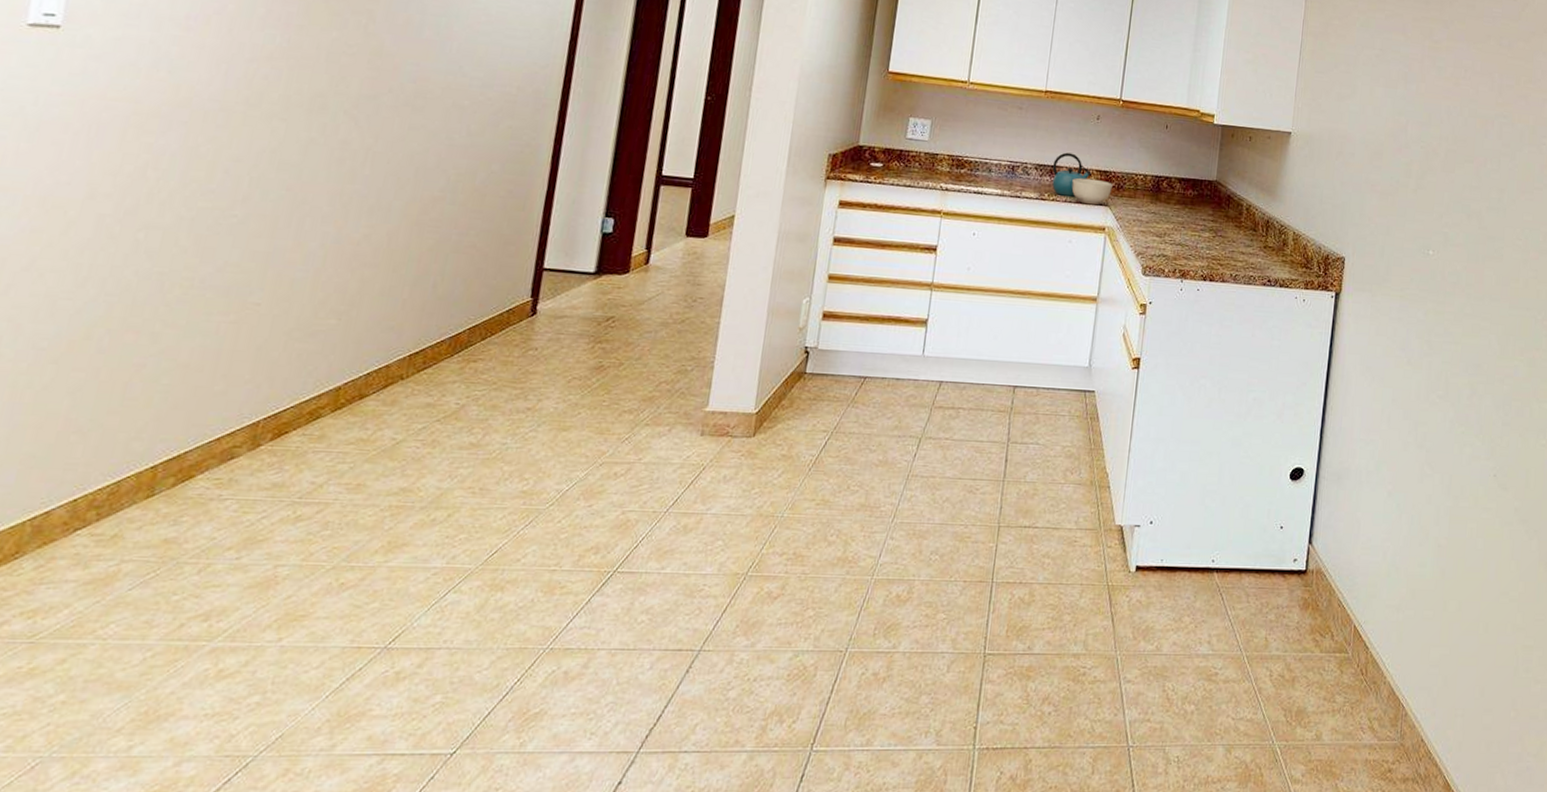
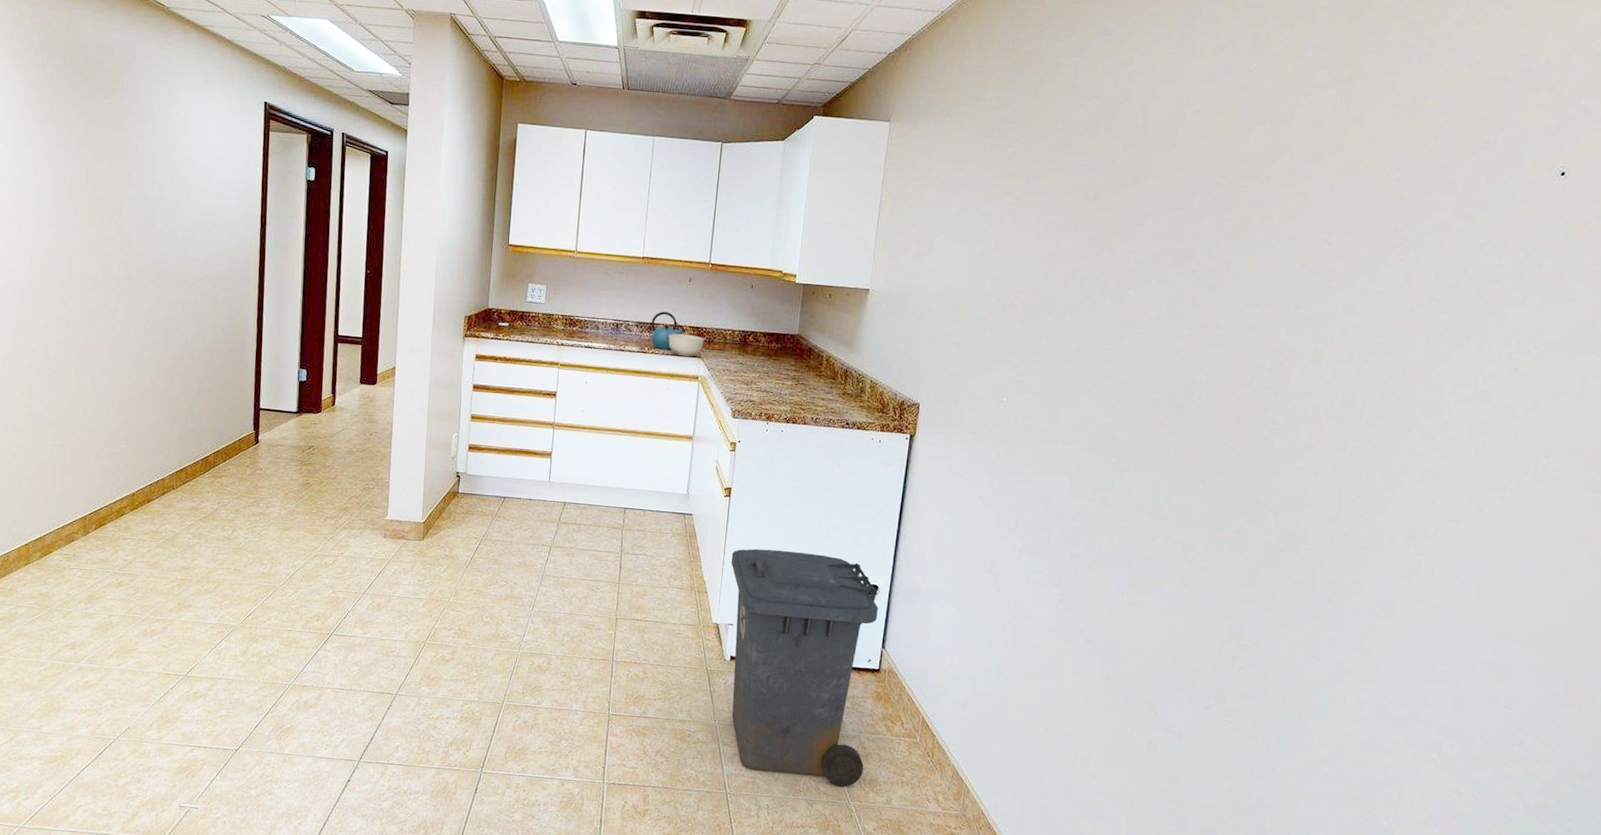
recycling bin: none [1136,430,1304,723] -> present [730,548,878,787]

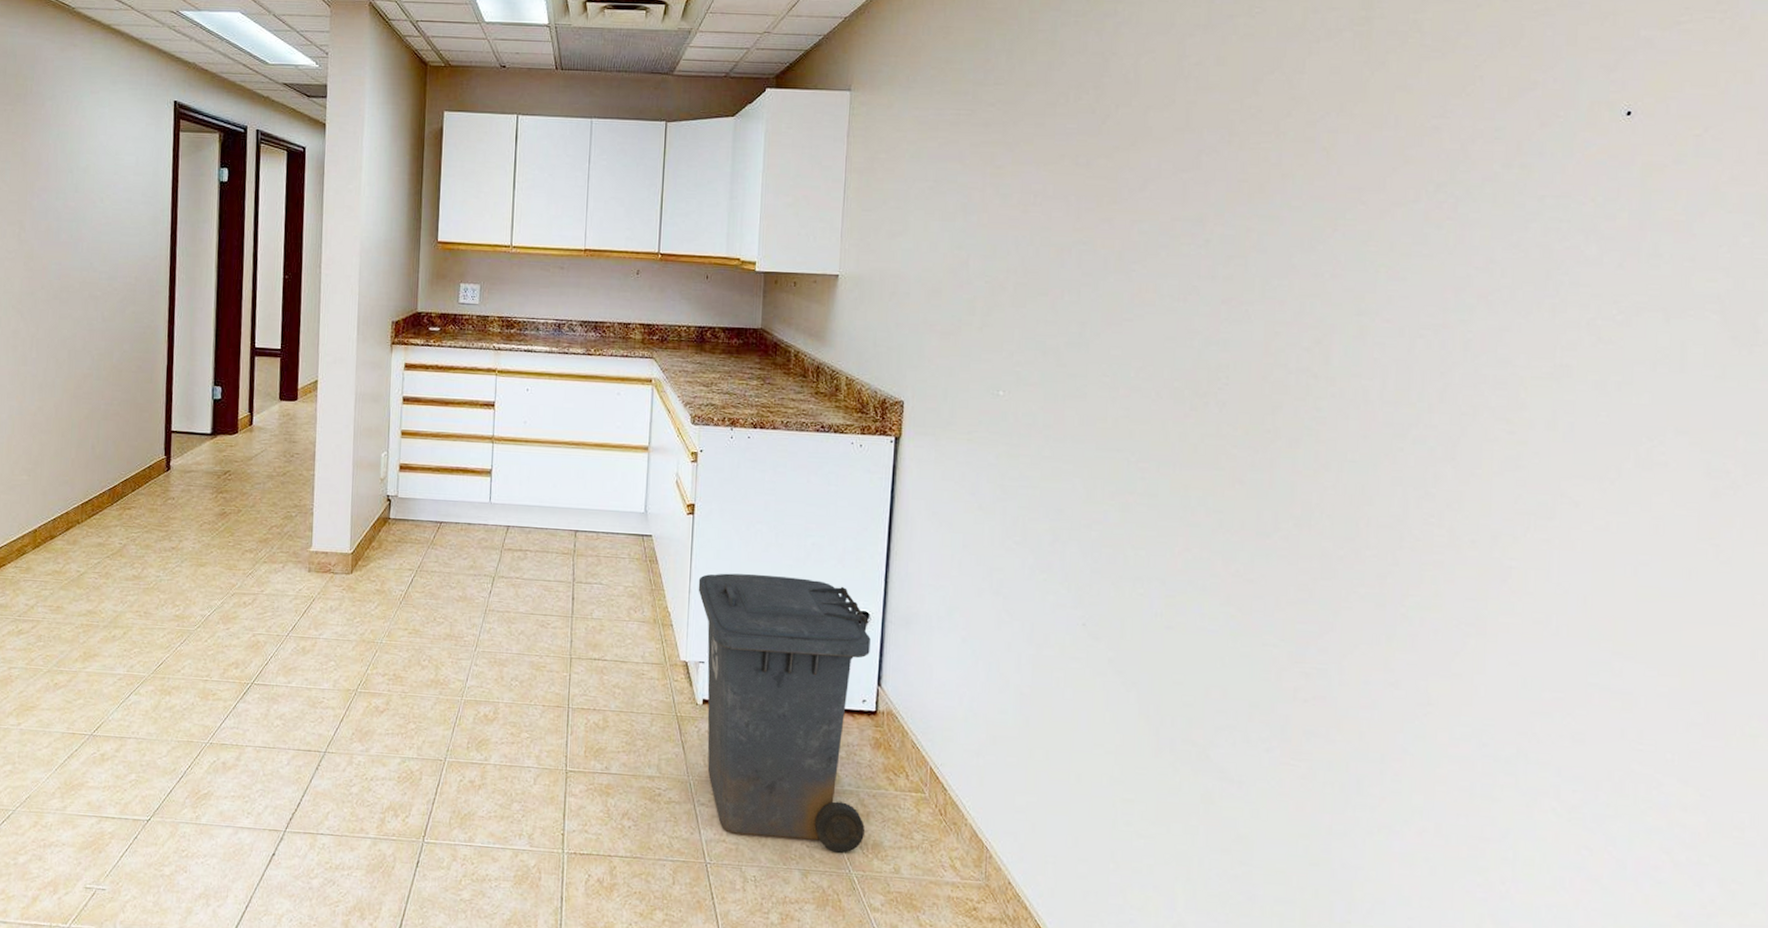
kettle: present [651,311,685,350] -> none [597,308,635,351]
bowl: present [668,333,705,357] -> none [616,332,657,358]

